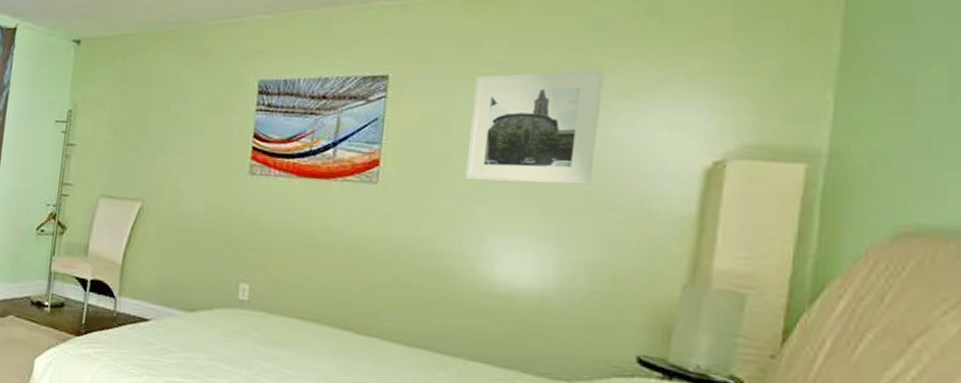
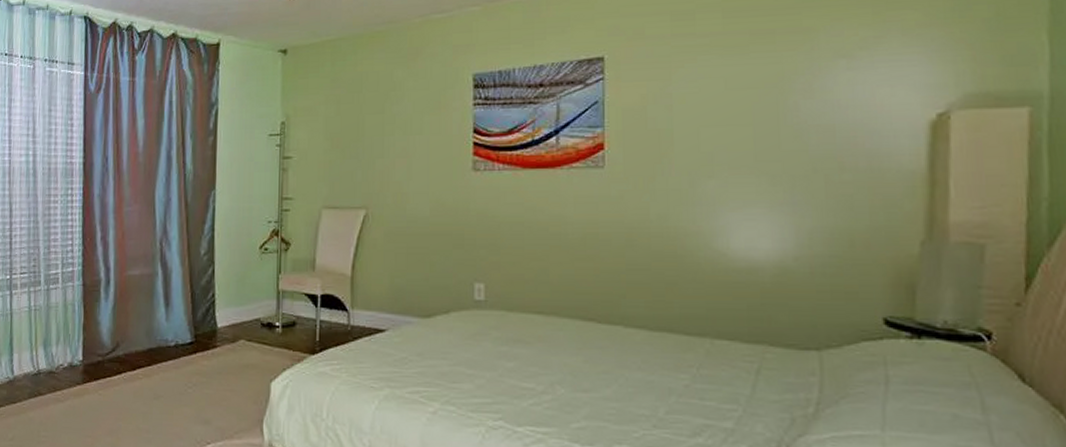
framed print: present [464,70,603,185] -> none [690,32,820,156]

